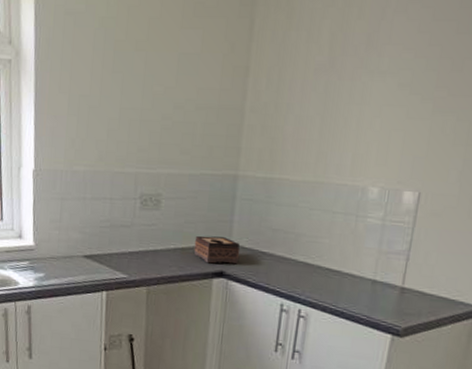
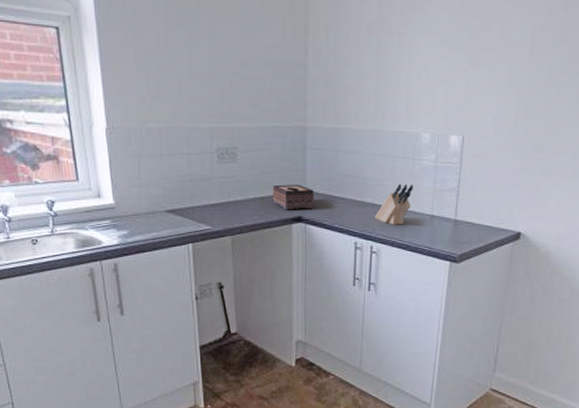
knife block: none [305,242,355,289] -> present [374,183,414,225]

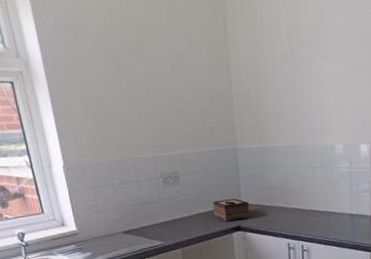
knife block: present [374,183,414,225] -> none [302,189,334,226]

